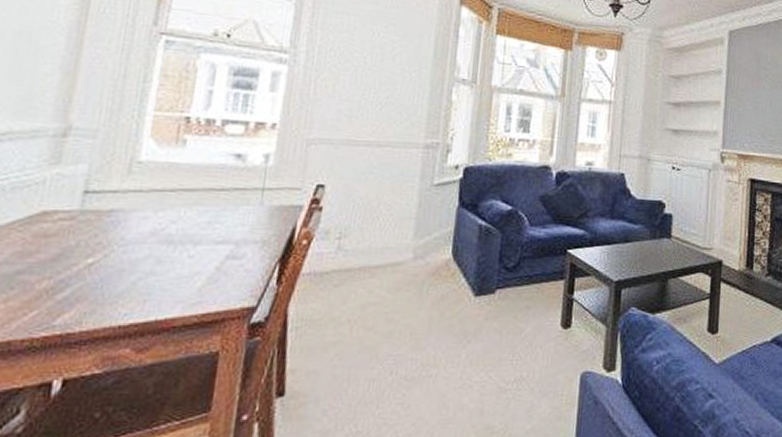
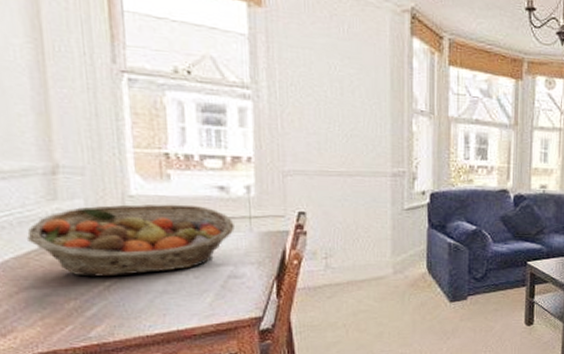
fruit basket: none [16,171,245,253] -> present [27,204,235,277]

